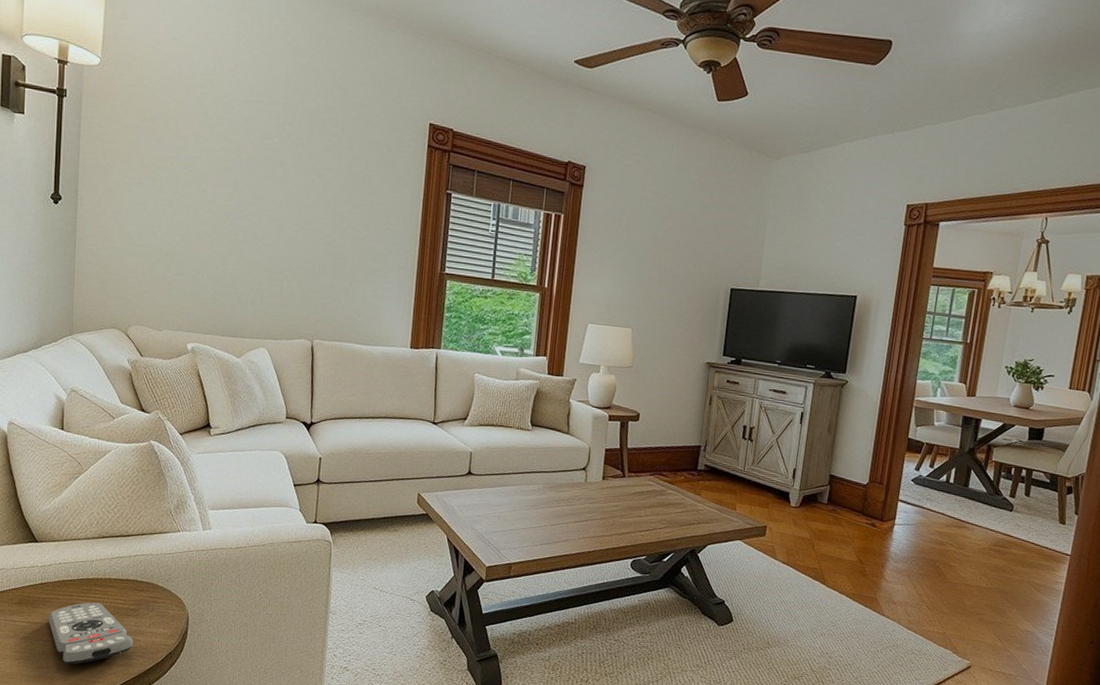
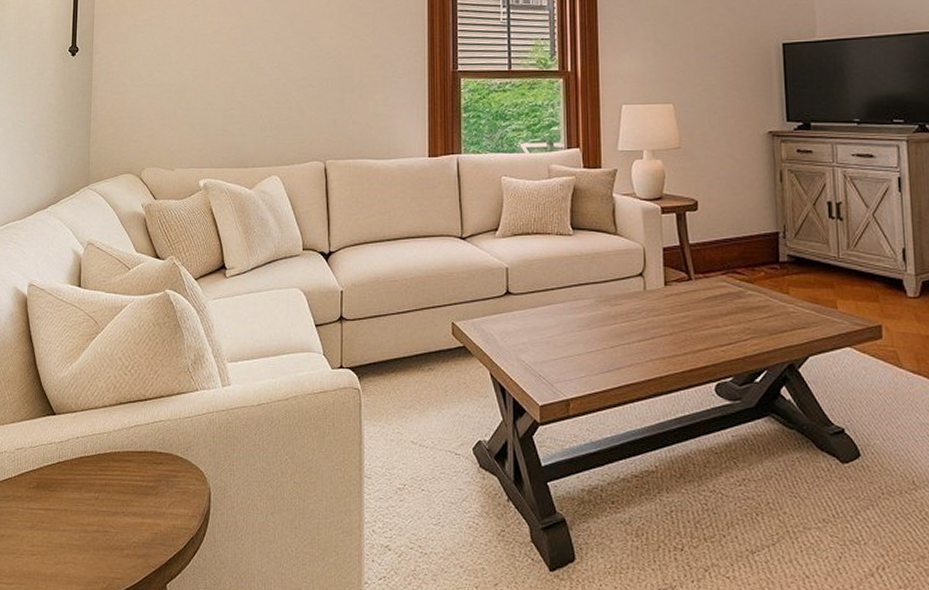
remote control: present [48,602,134,665] -> none [65,481,153,559]

